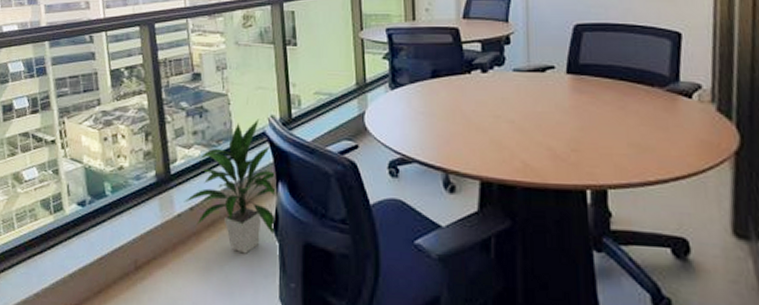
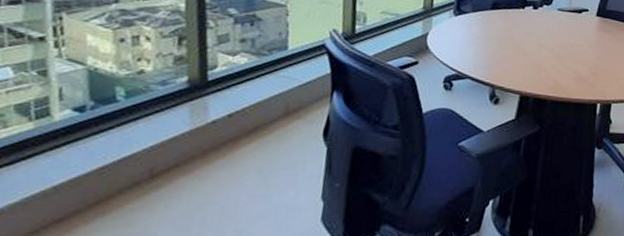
indoor plant: present [184,119,278,254] -> none [221,31,333,158]

